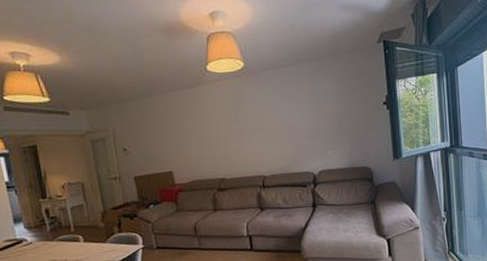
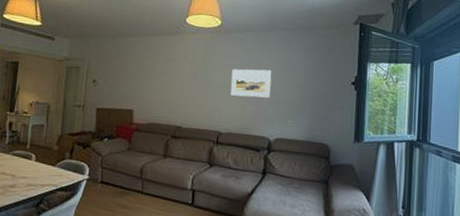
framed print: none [264,105,307,138] -> present [230,69,272,98]

